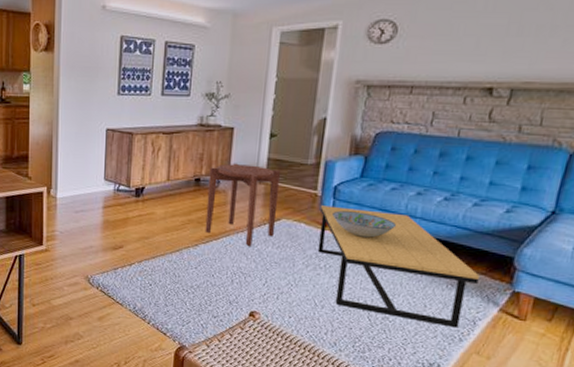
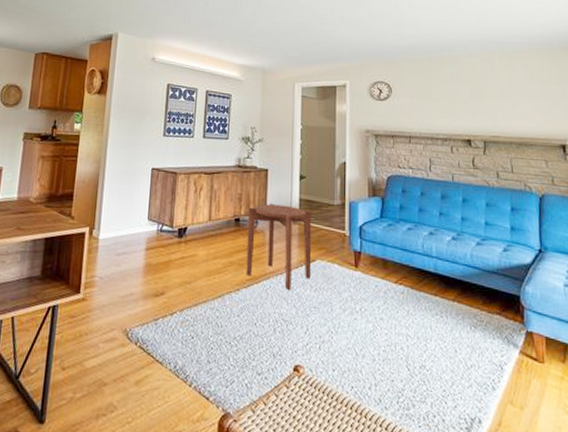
coffee table: present [317,205,480,328] -> none [349,245,496,375]
decorative bowl: present [332,210,396,238] -> none [361,251,416,278]

